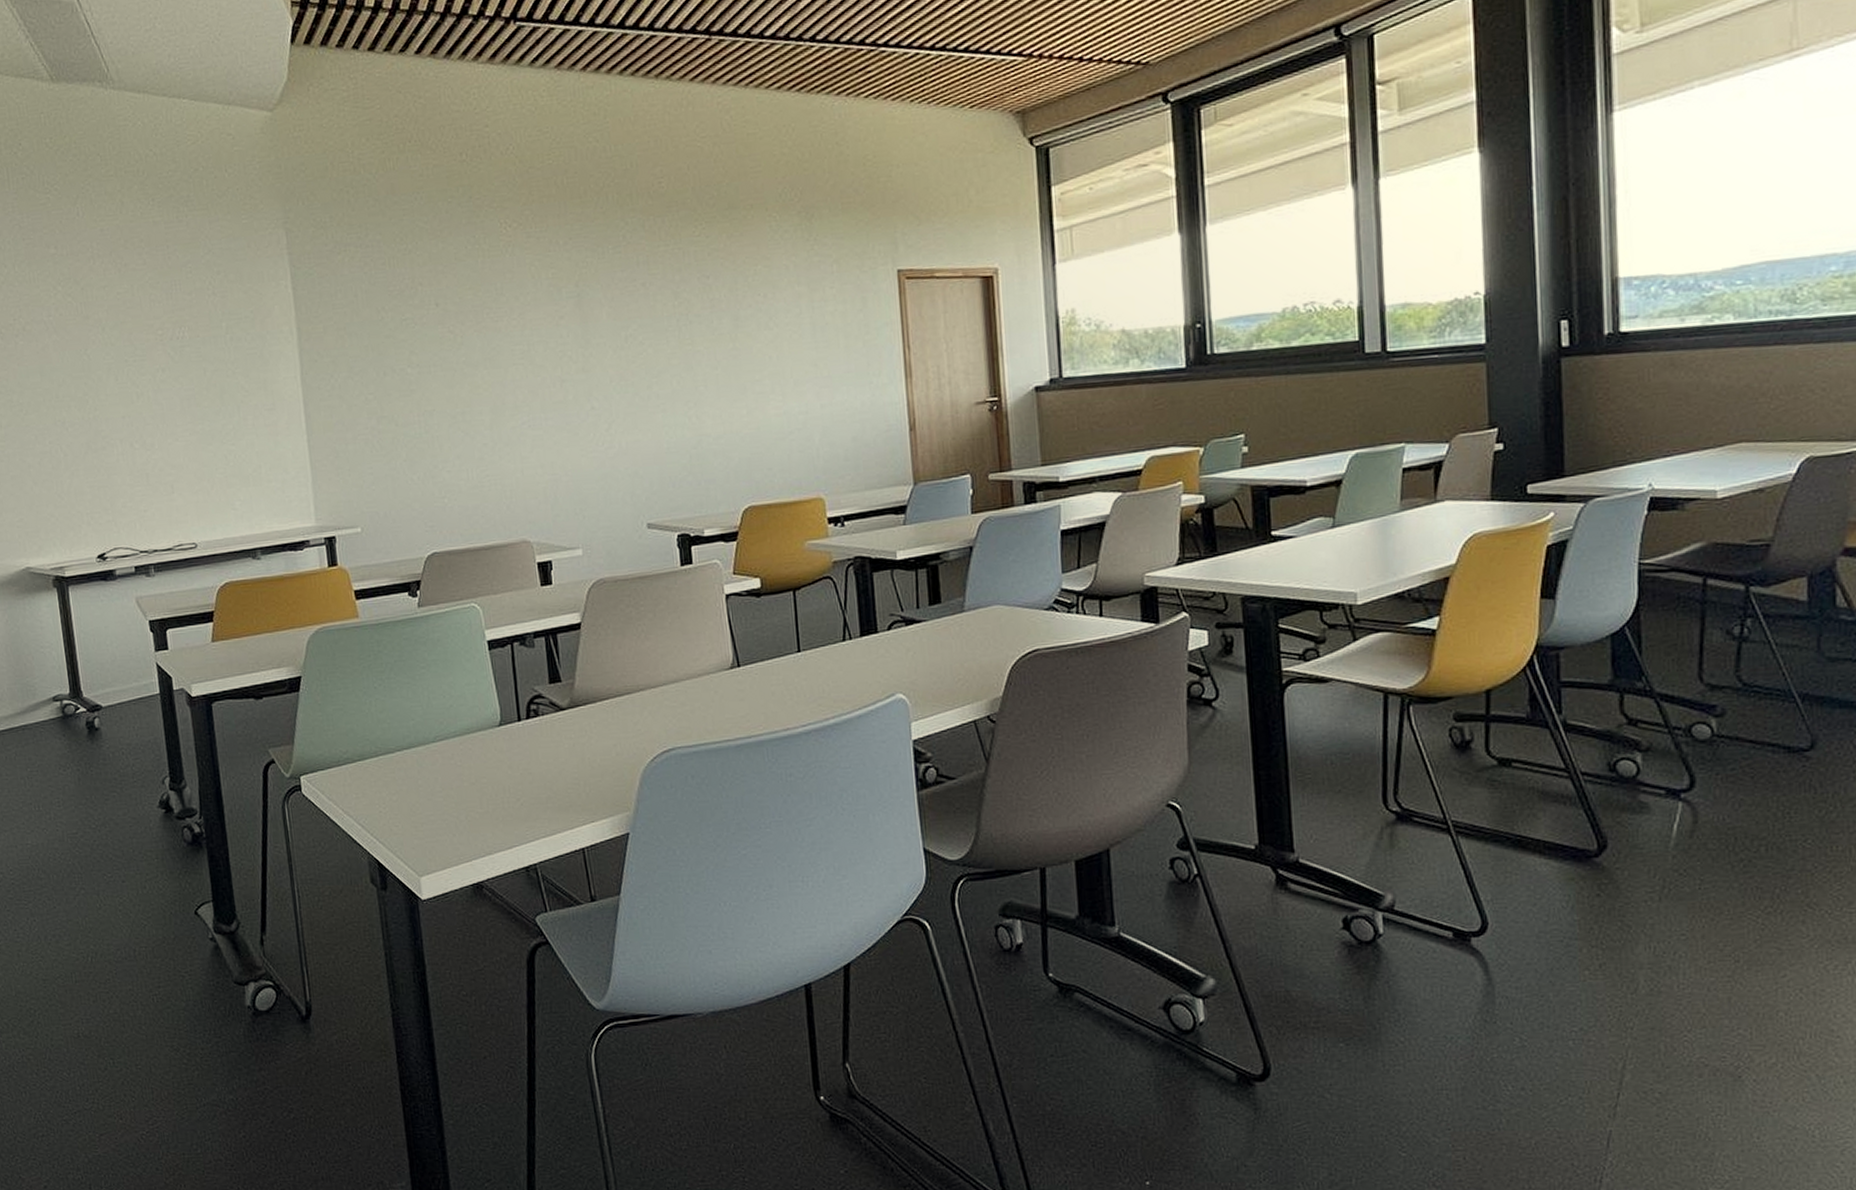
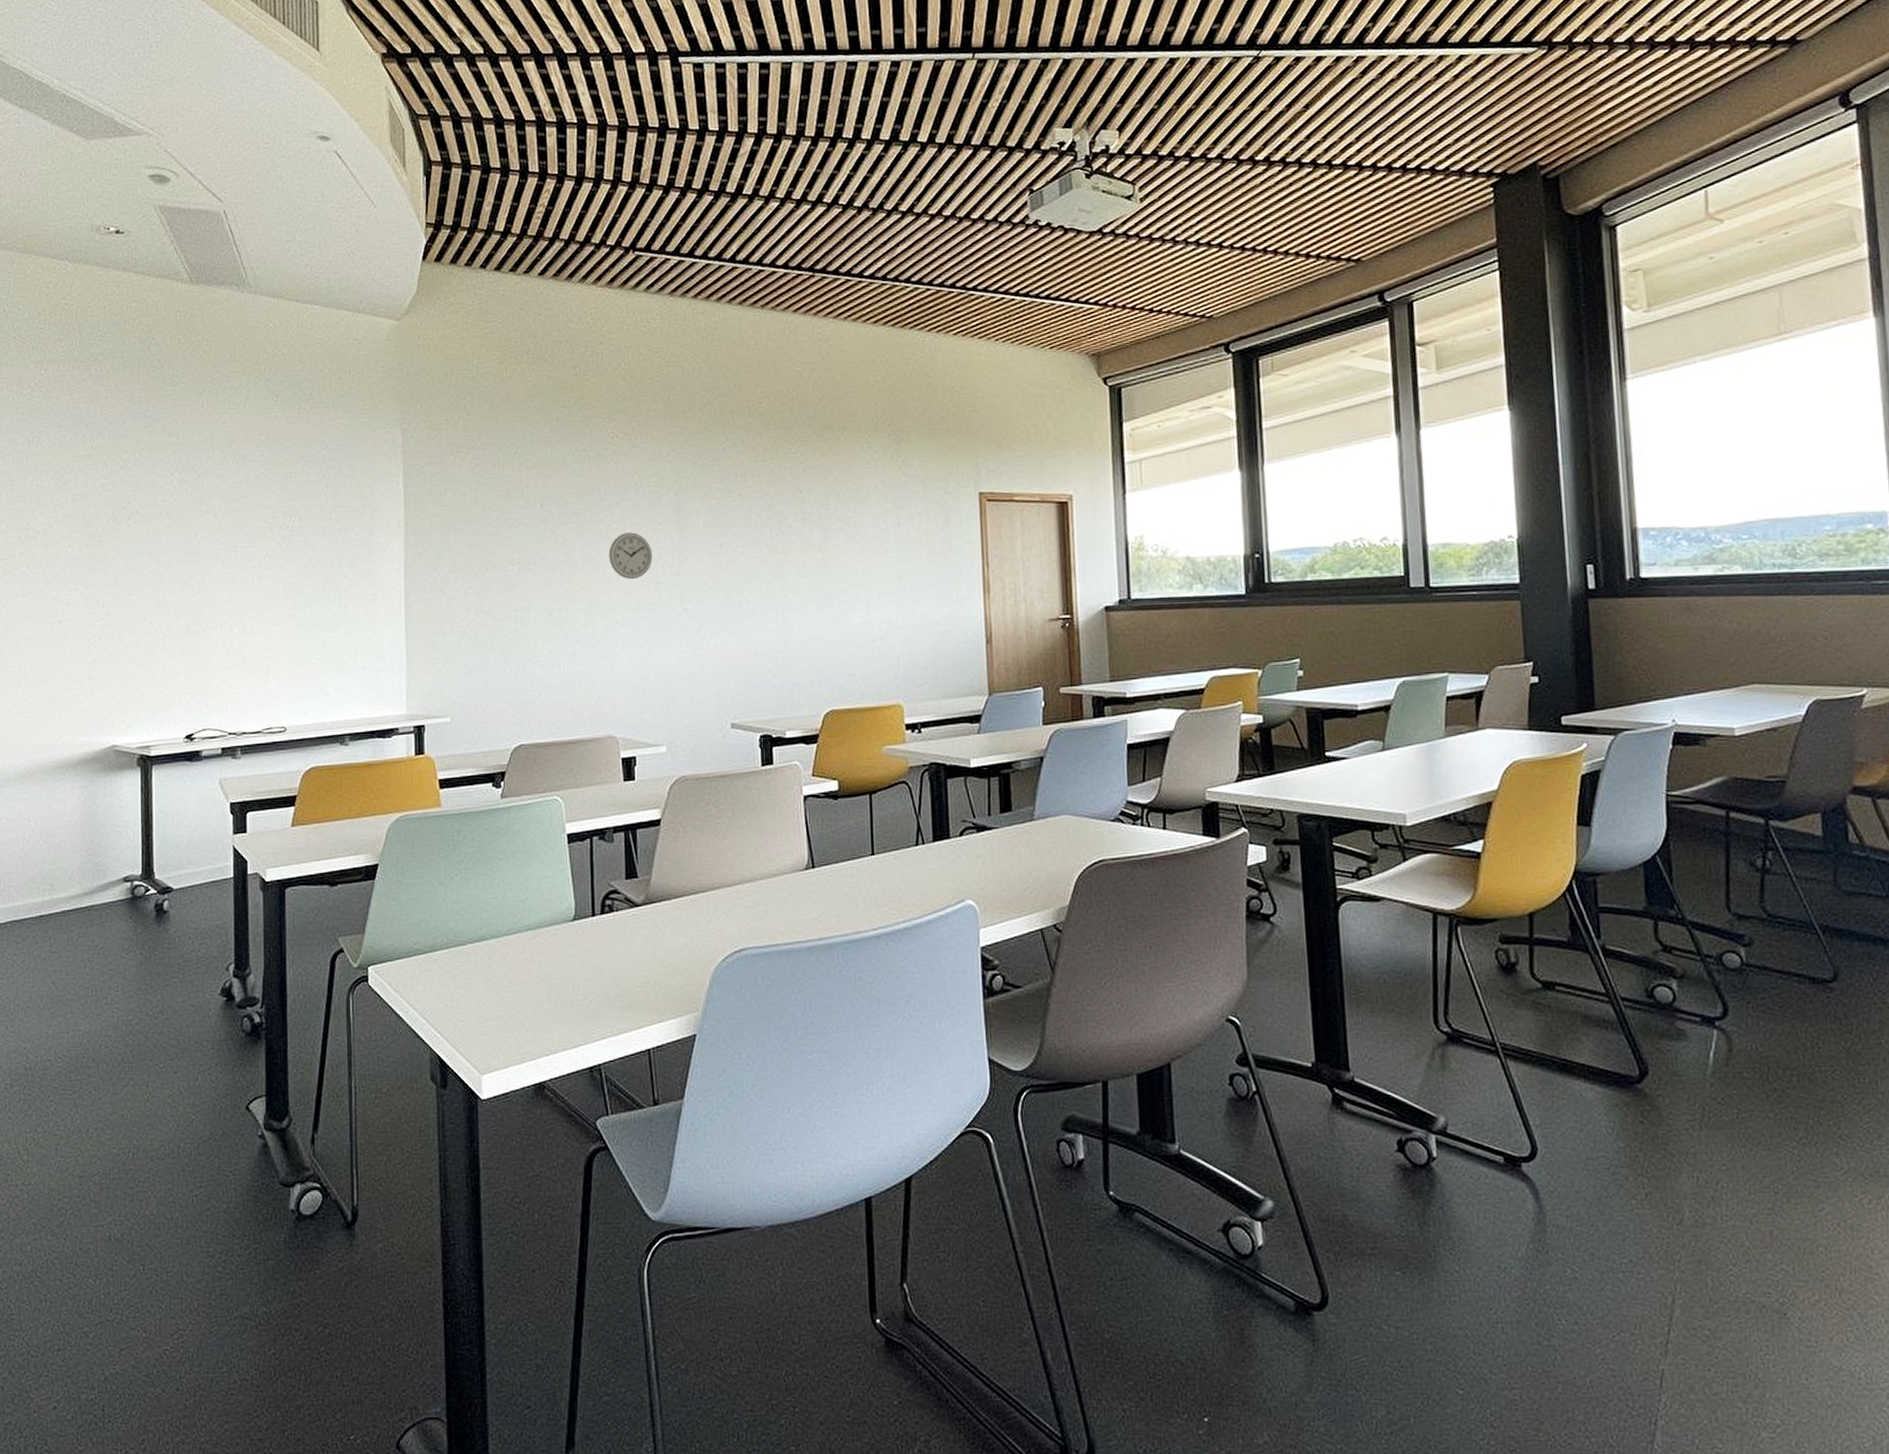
wall clock: none [509,328,556,379] -> present [608,532,653,580]

